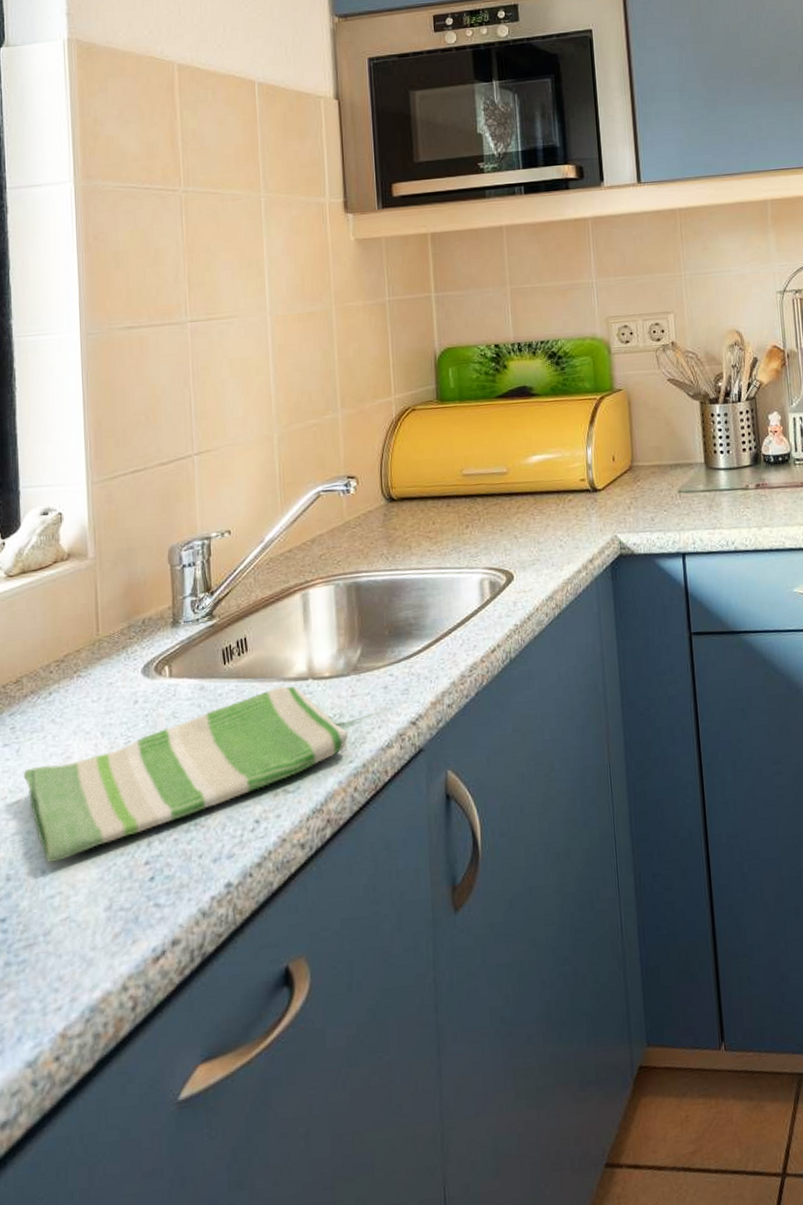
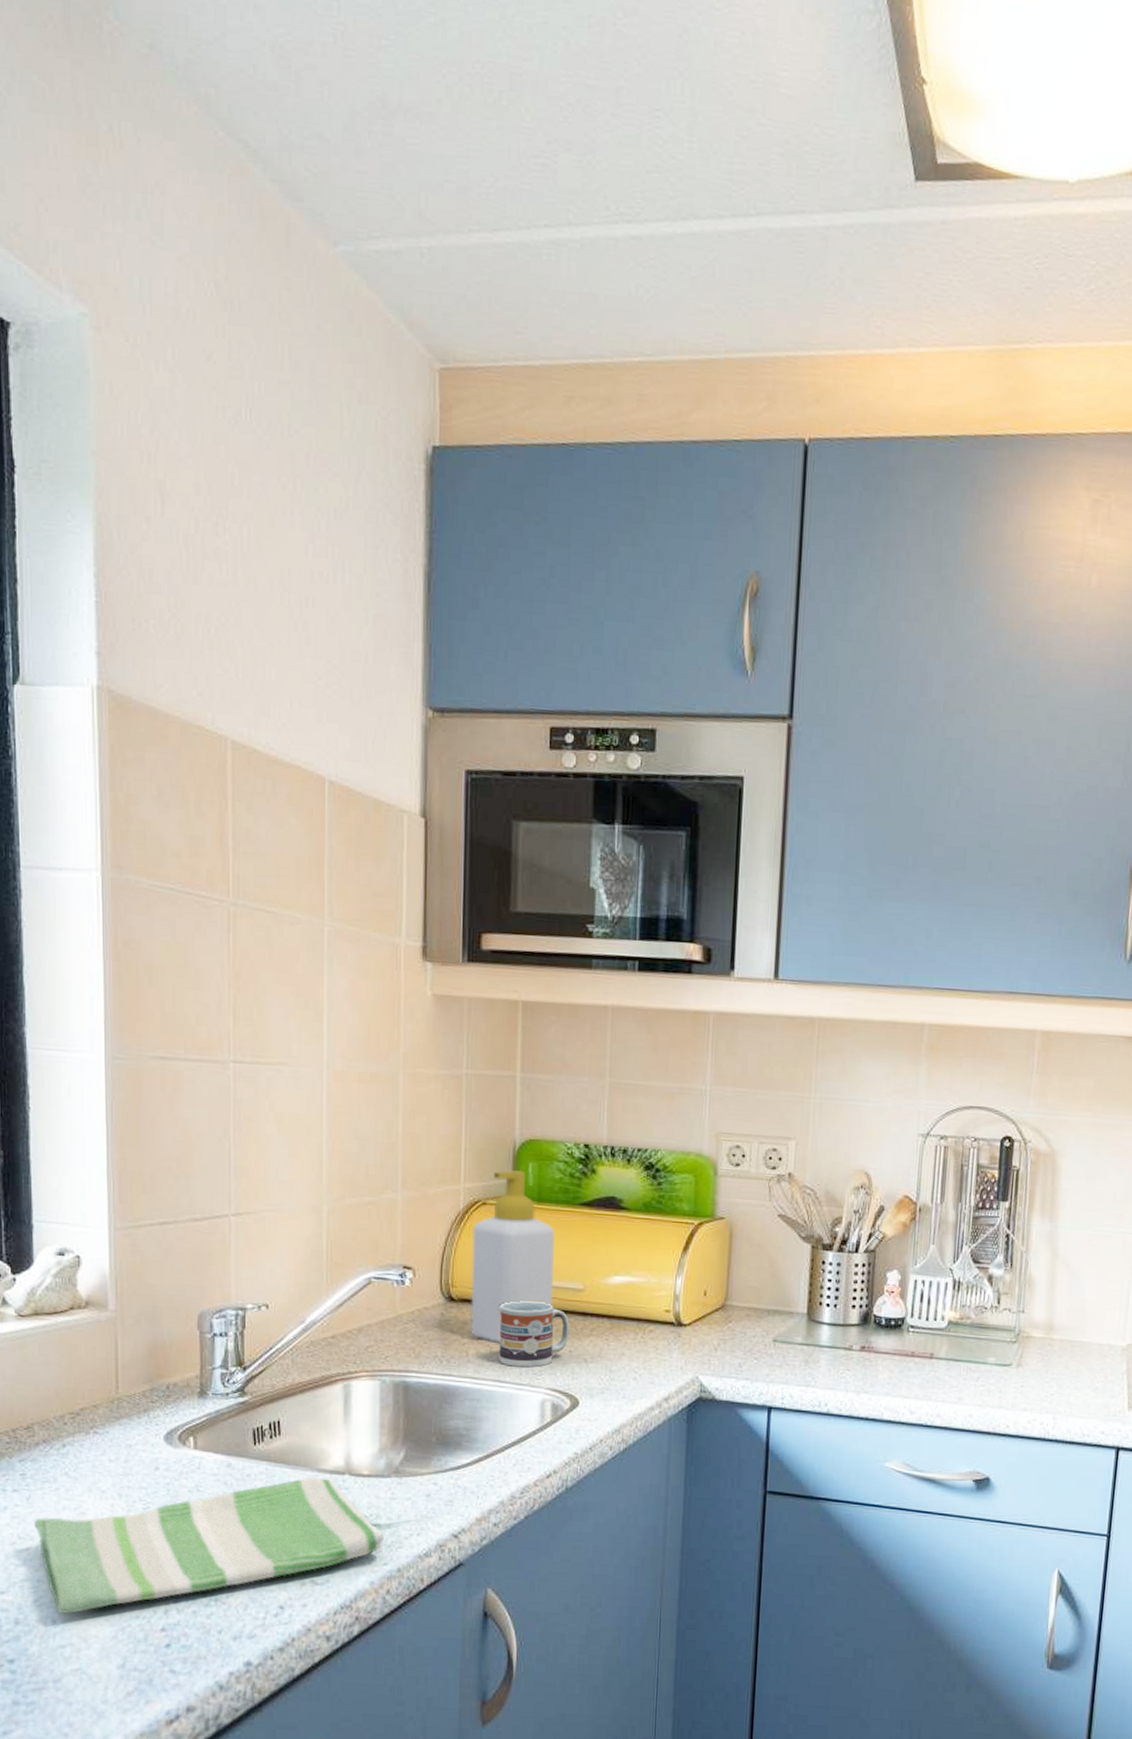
soap bottle: none [405,375,481,533] -> present [470,1169,555,1343]
cup: none [434,489,499,553] -> present [499,1300,570,1368]

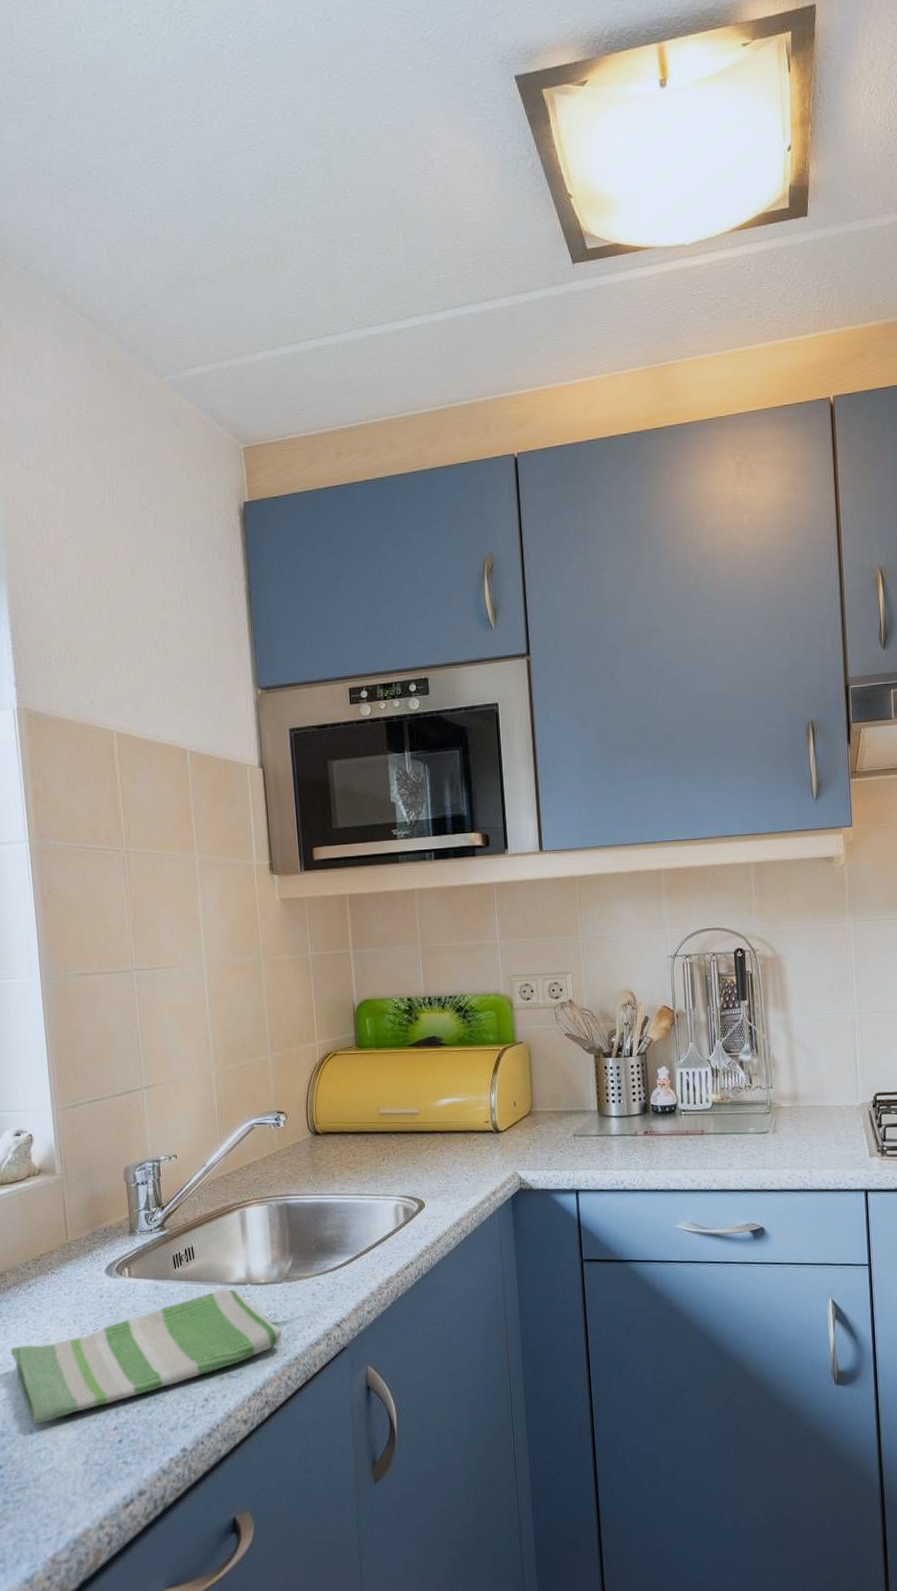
soap bottle: present [470,1169,555,1343] -> none [328,1024,395,1164]
cup: present [499,1300,570,1368] -> none [354,1127,411,1182]

